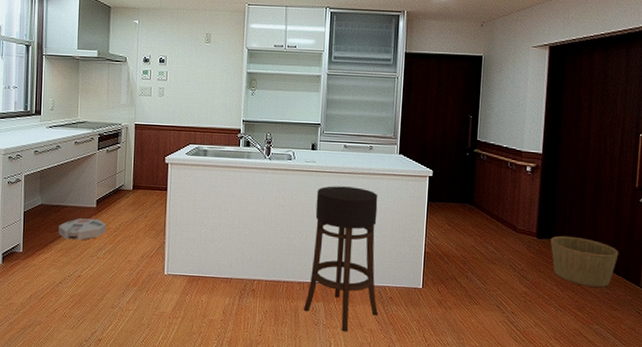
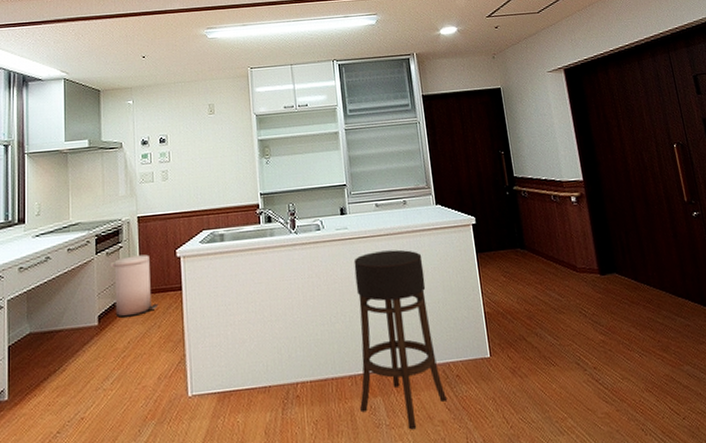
robot vacuum: present [59,218,106,241] -> none [53,340,112,374]
pedal bin: none [110,156,147,205] -> present [111,254,159,318]
basket: present [550,235,619,288] -> none [614,266,689,322]

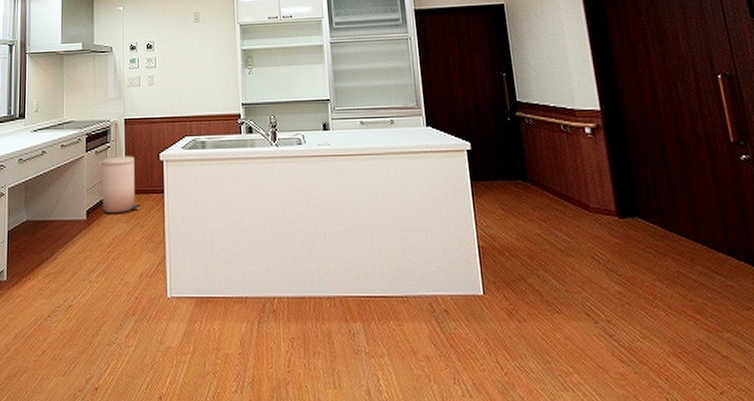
bar stool: present [353,249,447,430] -> none [335,171,433,362]

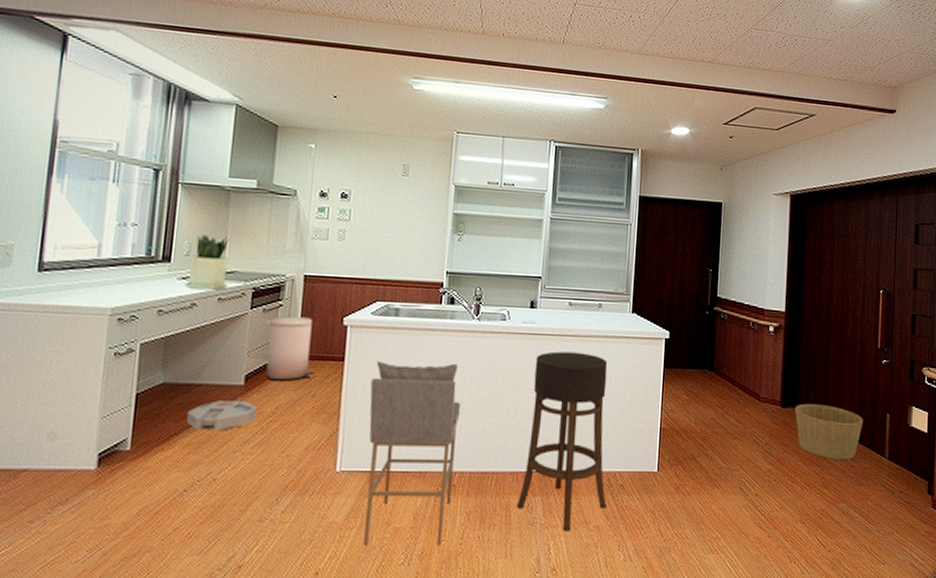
planter: none [36,92,68,139] -> present [185,234,229,290]
robot vacuum: none [46,234,98,262] -> present [187,400,257,431]
bar stool: none [188,190,273,373] -> present [362,361,461,545]
bar stool: none [335,171,433,362] -> present [517,351,608,532]
basket: none [636,212,733,280] -> present [795,403,864,461]

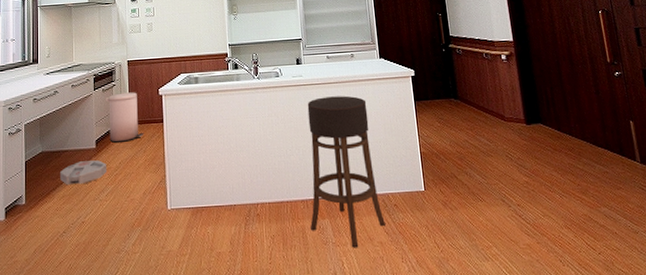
planter: present [185,234,229,290] -> none [49,39,77,80]
bar stool: present [362,361,461,545] -> none [185,116,257,268]
basket: present [795,403,864,461] -> none [539,118,609,168]

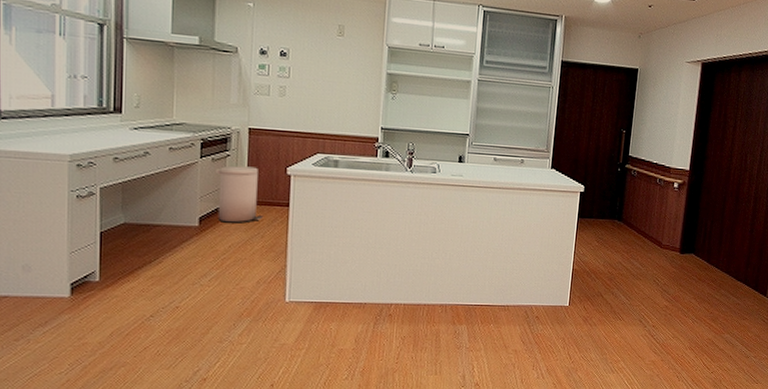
robot vacuum: present [60,160,106,186] -> none [149,239,212,266]
bar stool: present [307,95,385,248] -> none [446,201,528,354]

